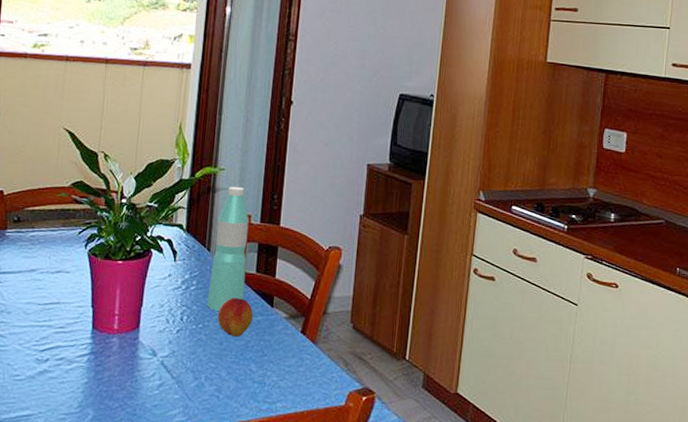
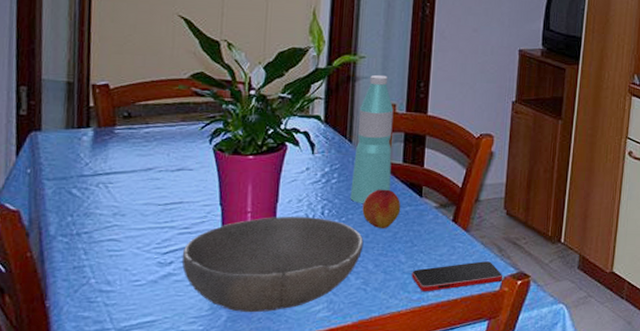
bowl: none [56,320,218,413] -> present [181,216,364,313]
smartphone: none [261,374,349,403] -> present [411,261,503,292]

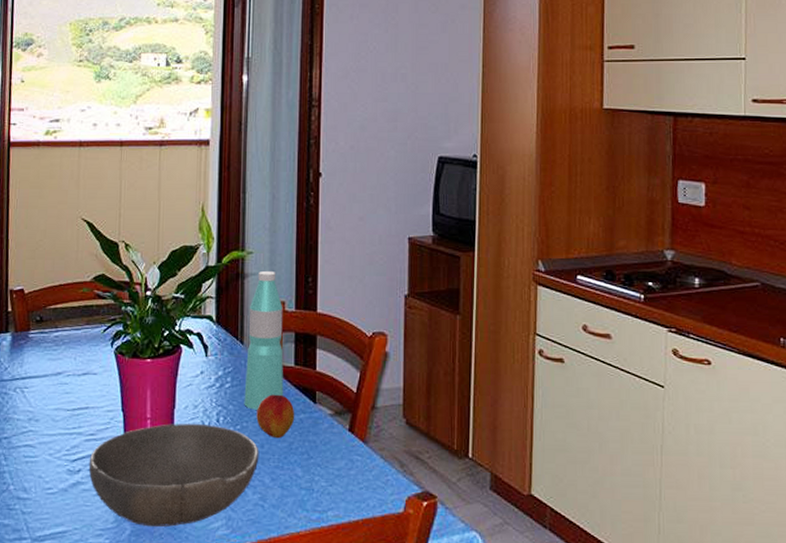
smartphone: present [411,261,503,292] -> none [309,477,407,512]

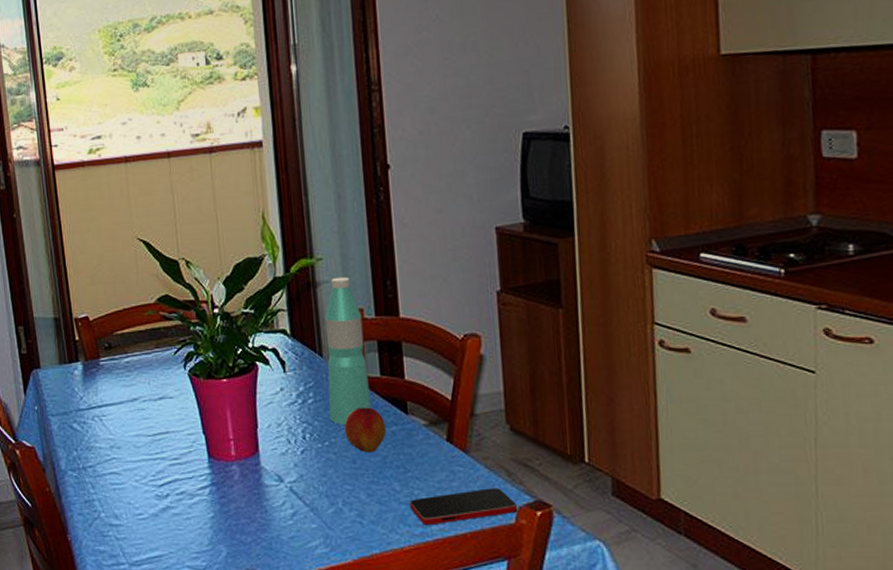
bowl: present [88,423,259,527] -> none [176,441,352,549]
smartphone: none [309,477,407,512] -> present [409,488,518,526]

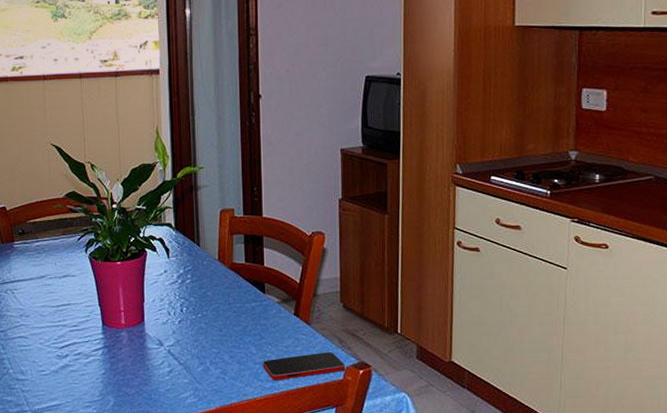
water bottle: present [324,276,372,425] -> none [203,182,237,301]
peach: present [344,407,387,453] -> none [214,287,248,324]

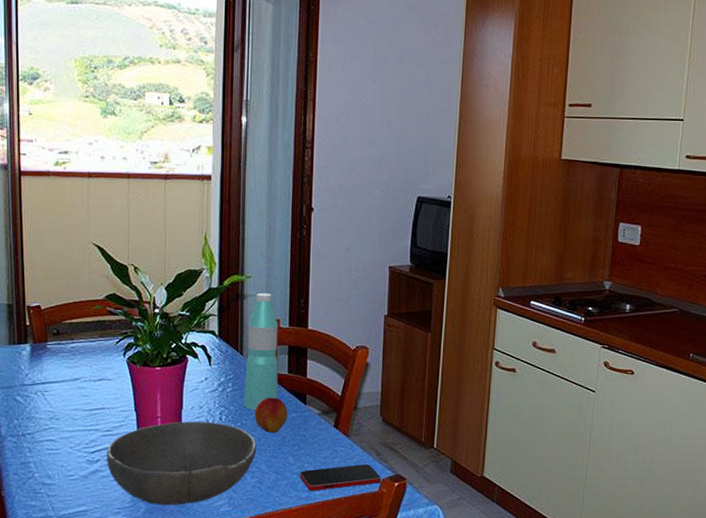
bowl: none [74,313,219,399] -> present [106,421,257,506]
water bottle: none [203,182,237,301] -> present [243,292,279,410]
peach: none [214,287,248,324] -> present [254,397,288,434]

